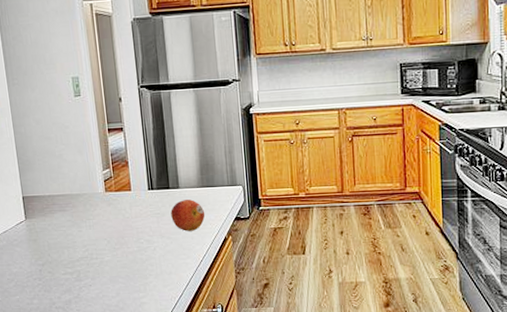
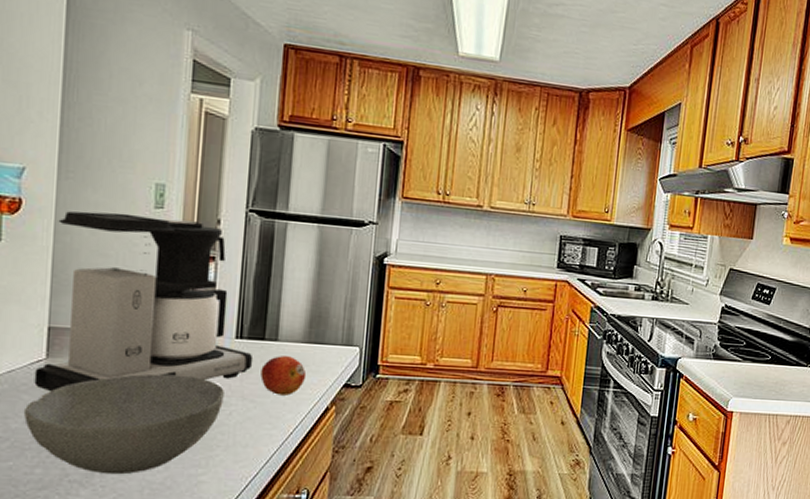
coffee maker: none [14,102,164,244] -> present [34,211,254,392]
bowl: none [19,222,148,301] -> present [24,373,224,475]

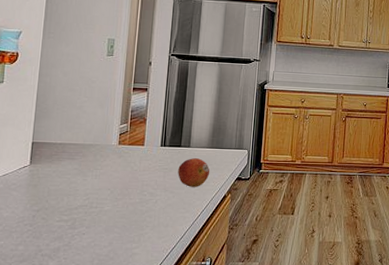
bowl: present [24,373,224,475] -> none [13,174,152,249]
coffee maker: present [34,211,254,392] -> none [21,60,173,189]

